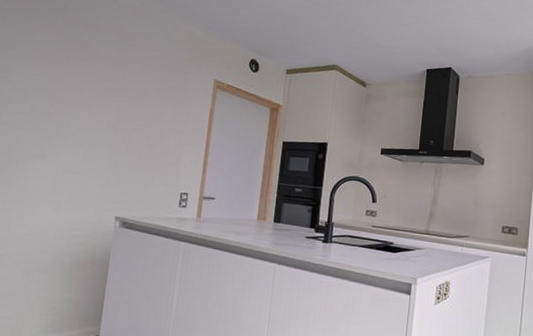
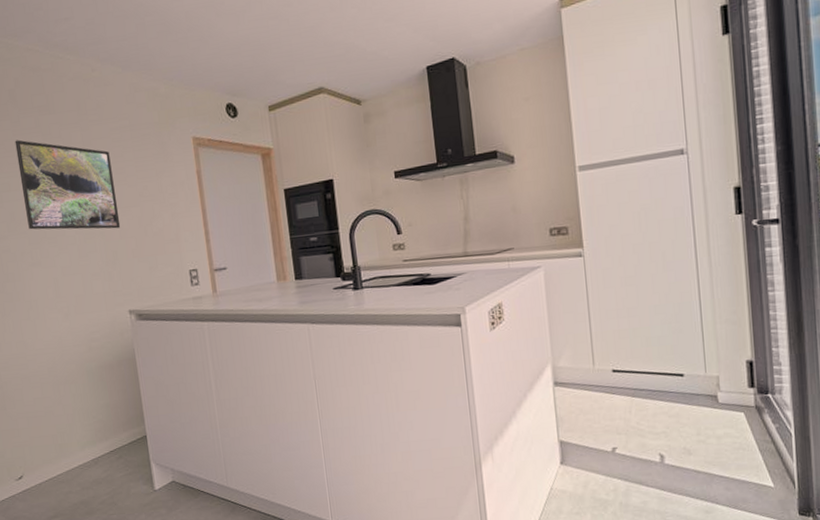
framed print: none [44,46,137,142] -> present [15,139,121,230]

